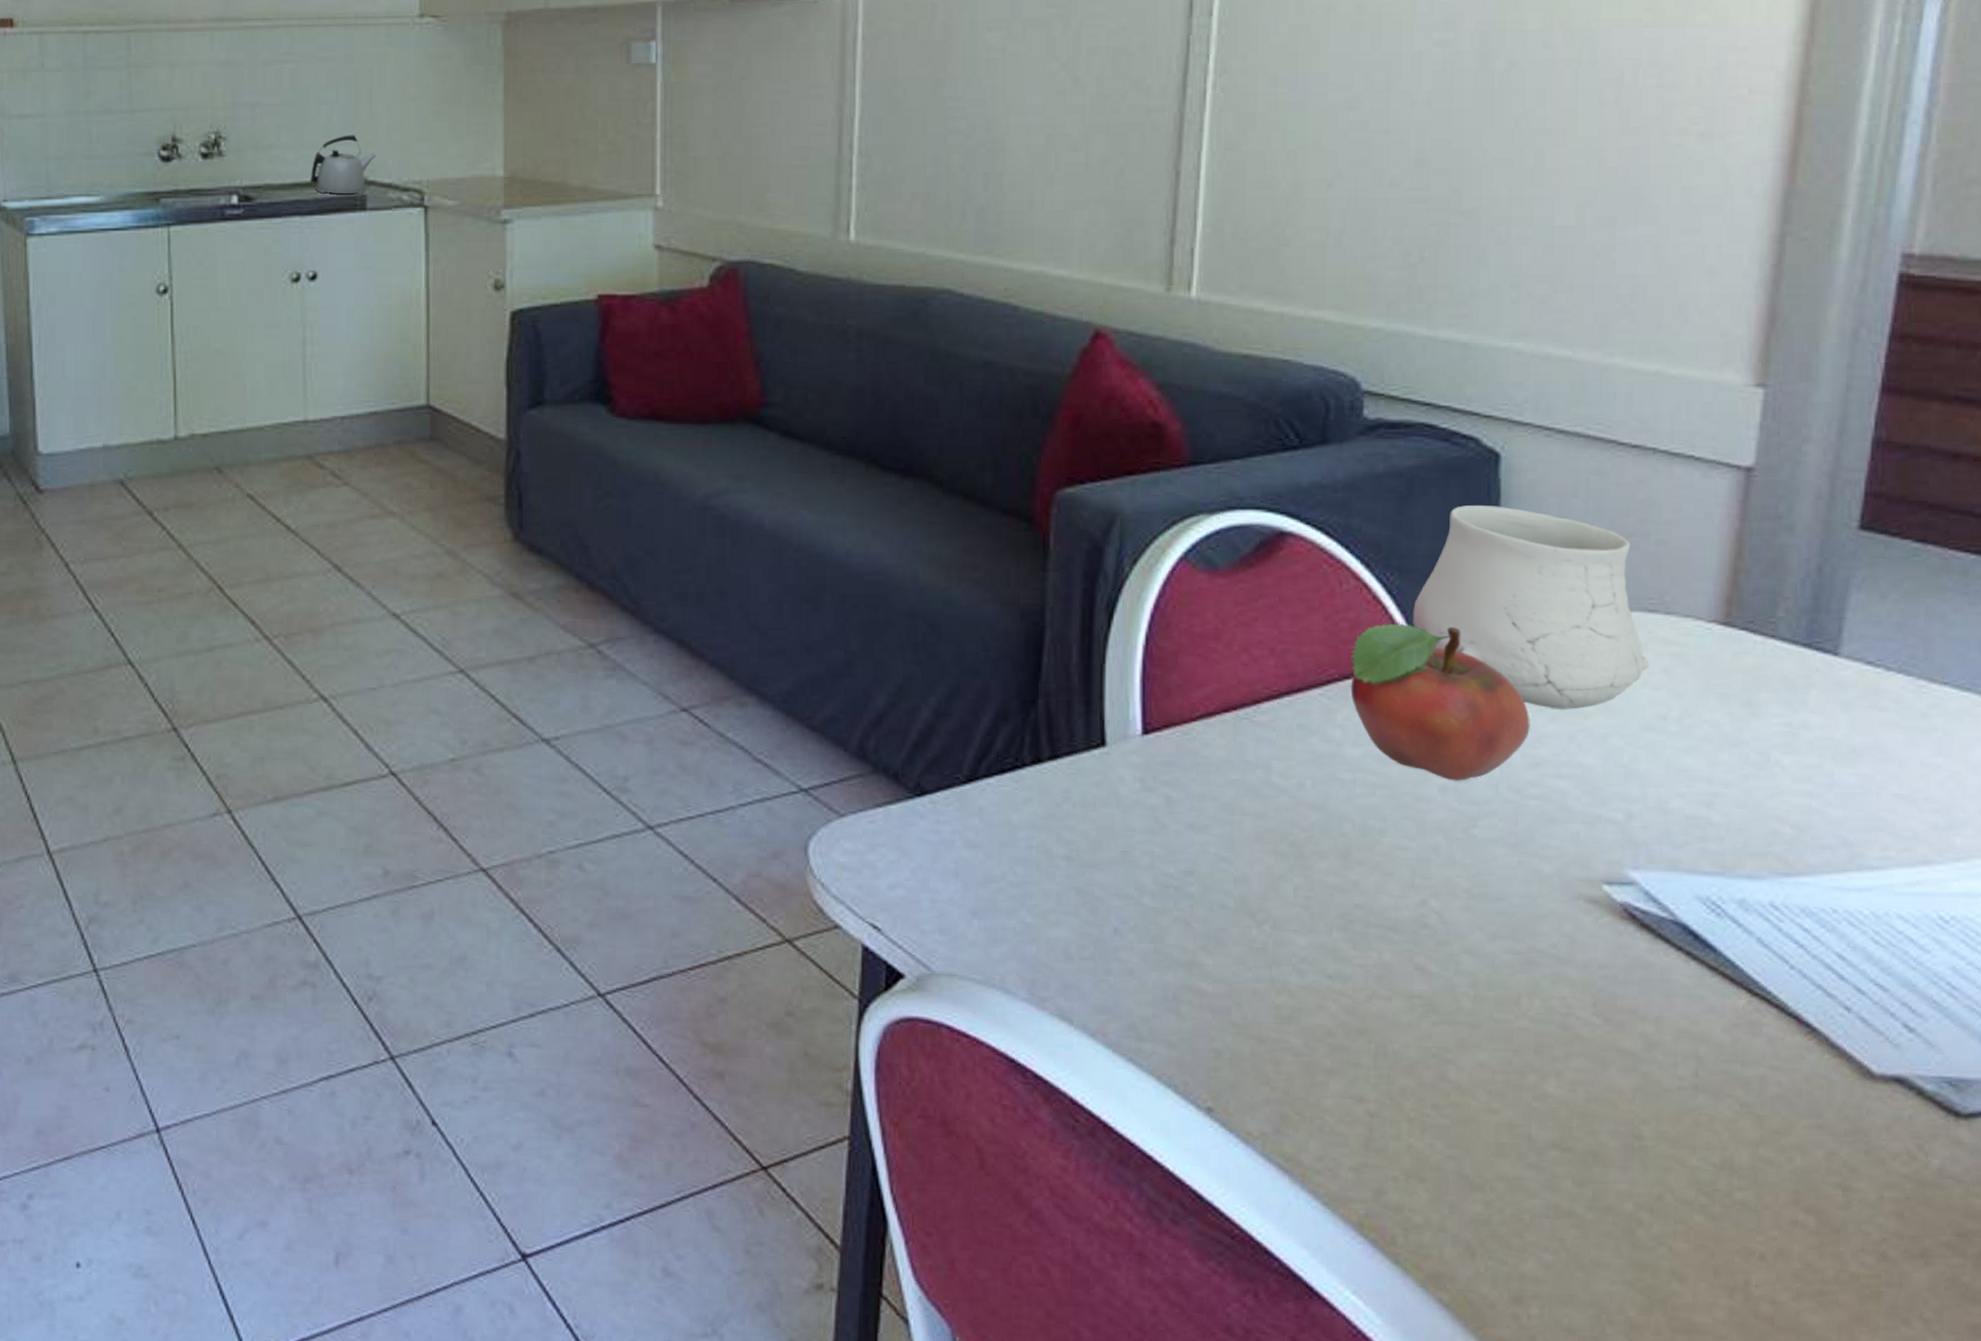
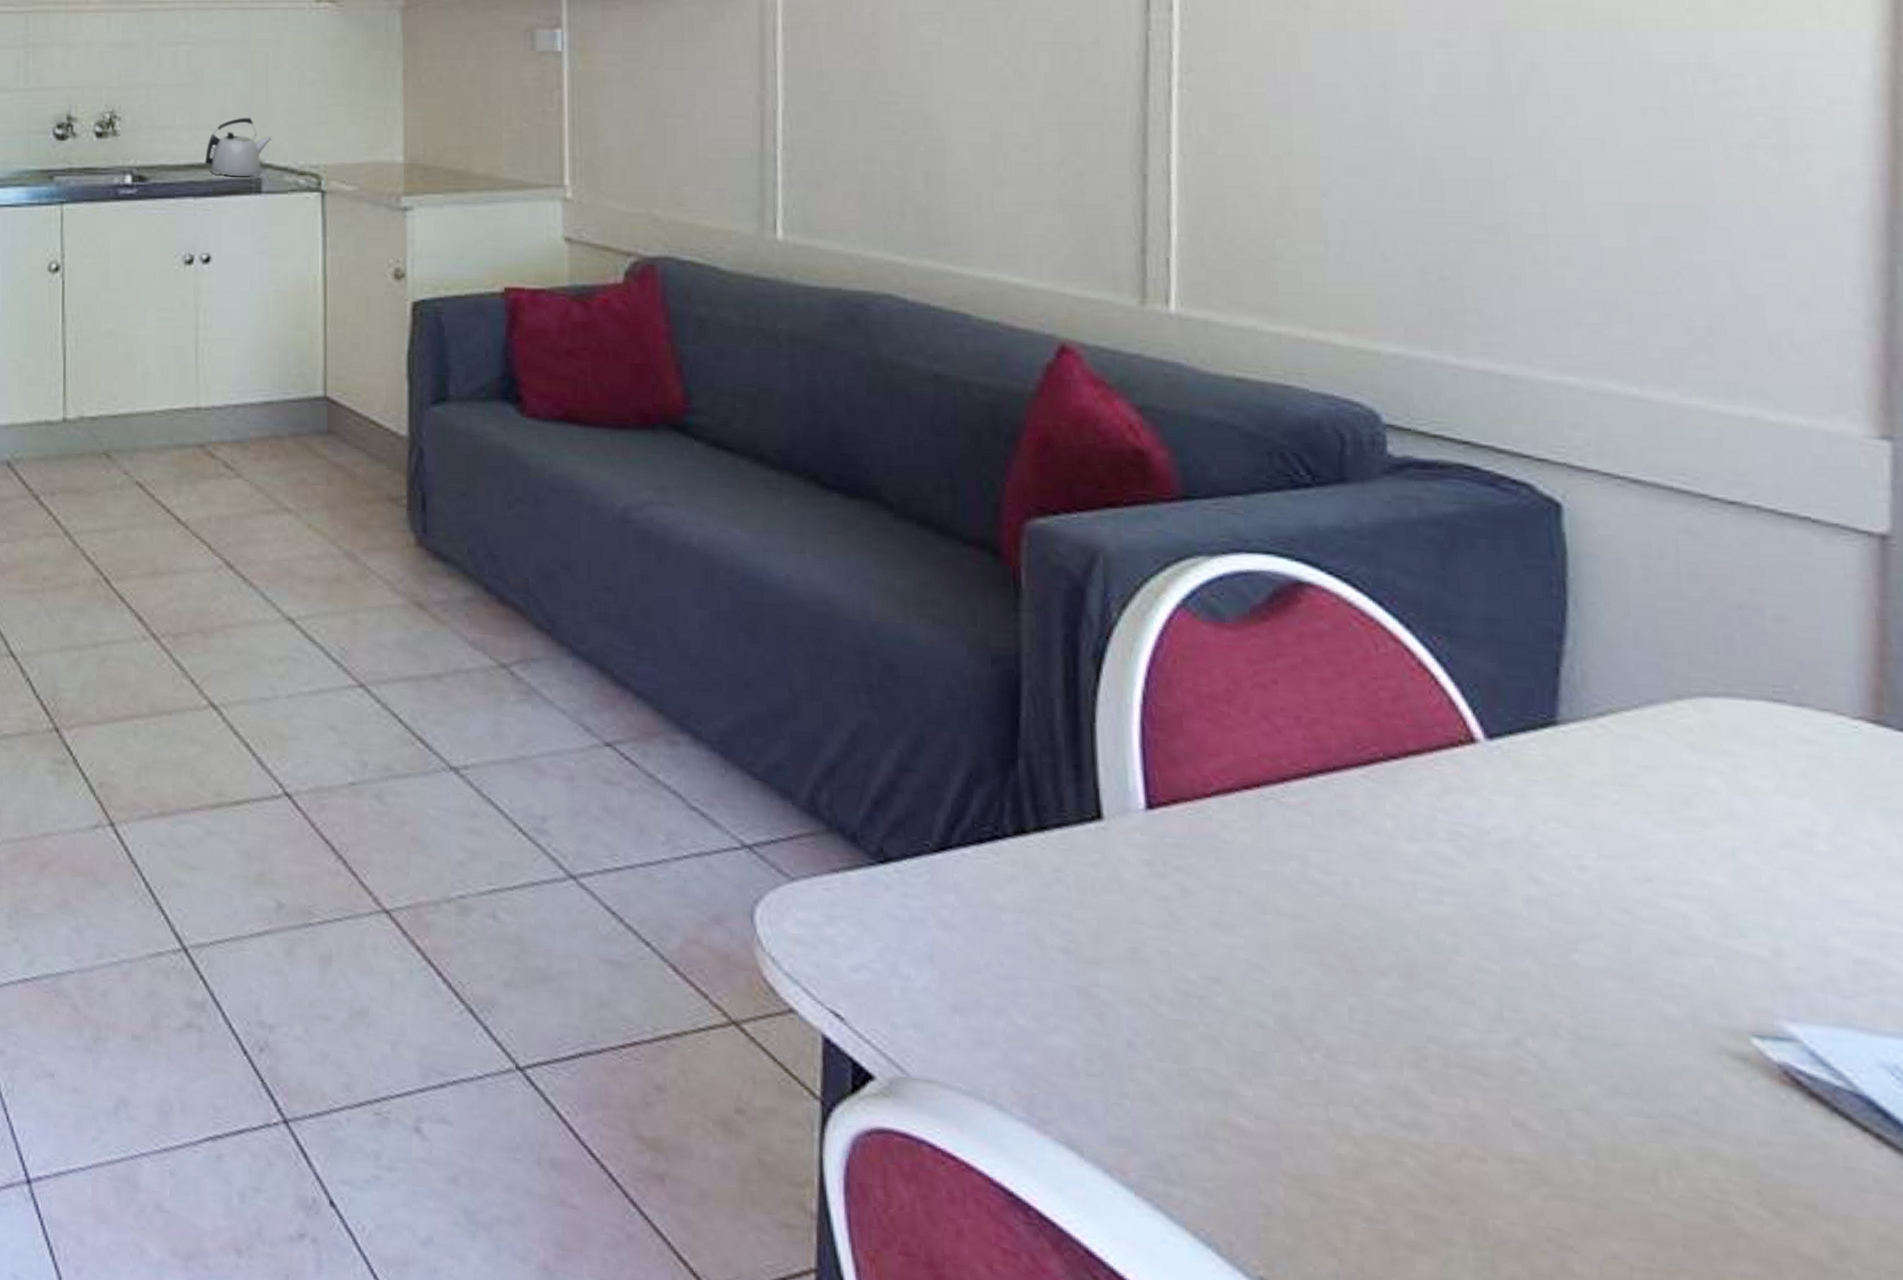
fruit: present [1350,623,1531,781] -> none [1396,696,1635,894]
ceramic cup: present [1413,506,1650,709] -> none [1470,562,1782,815]

